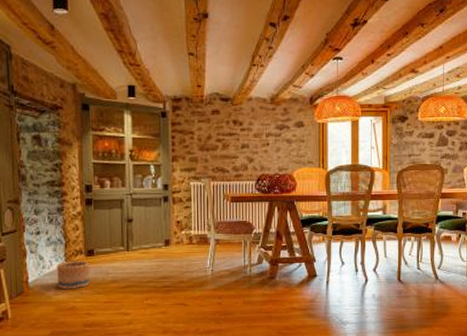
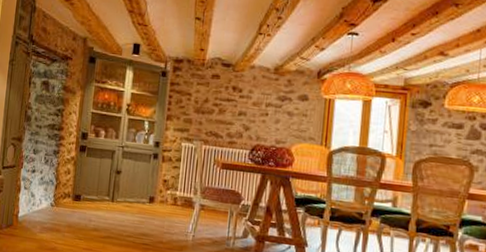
basket: present [57,260,90,290] -> none [43,202,75,231]

